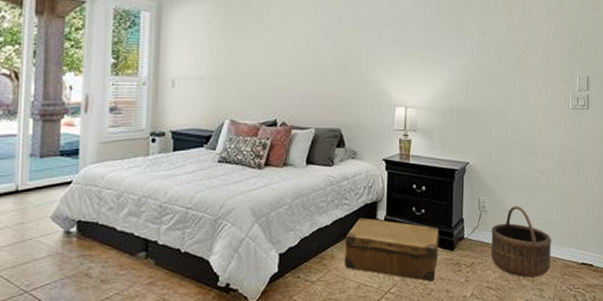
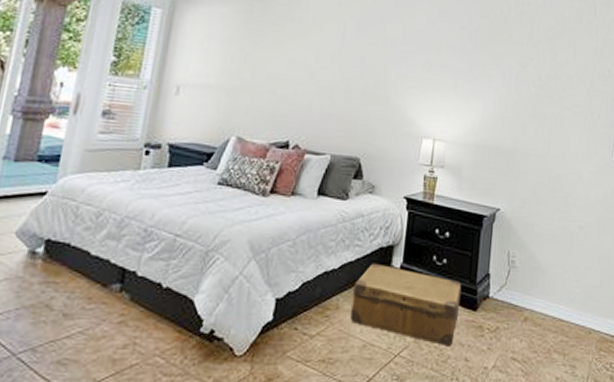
basket: present [491,206,551,278] -> none [518,263,588,351]

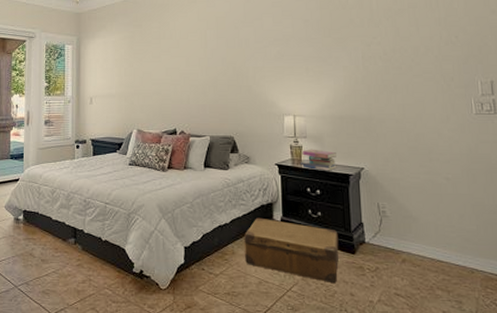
books: none [431,181,473,210] -> present [299,149,337,171]

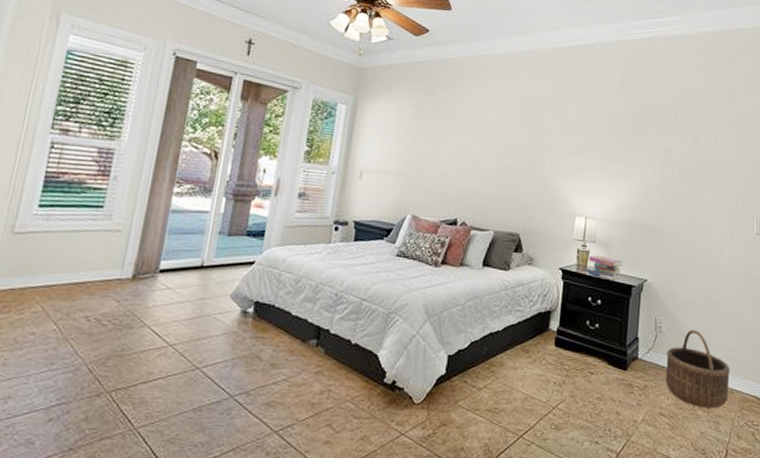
suitcase: present [244,217,339,284] -> none [513,326,613,402]
basket: none [395,212,469,288] -> present [665,329,730,409]

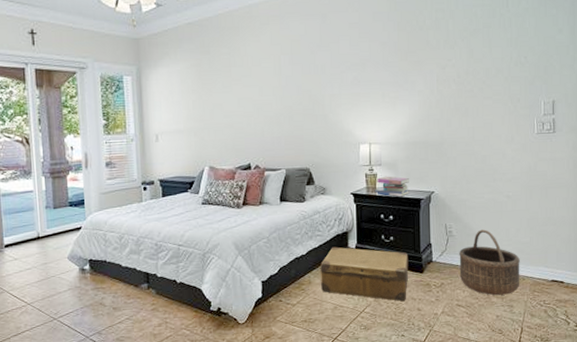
suitcase: none [513,326,613,402] -> present [320,246,409,302]

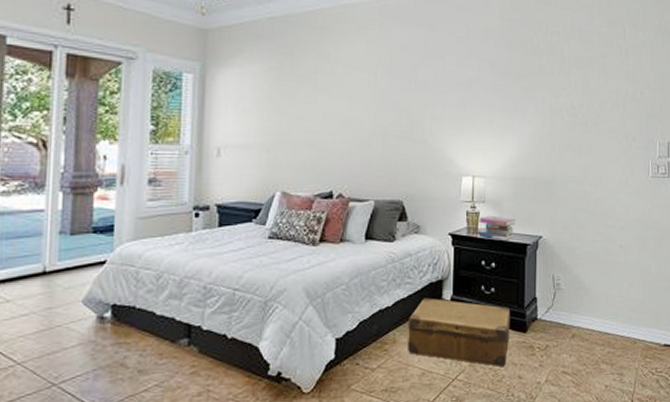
basket: present [459,229,520,296] -> none [566,283,632,361]

